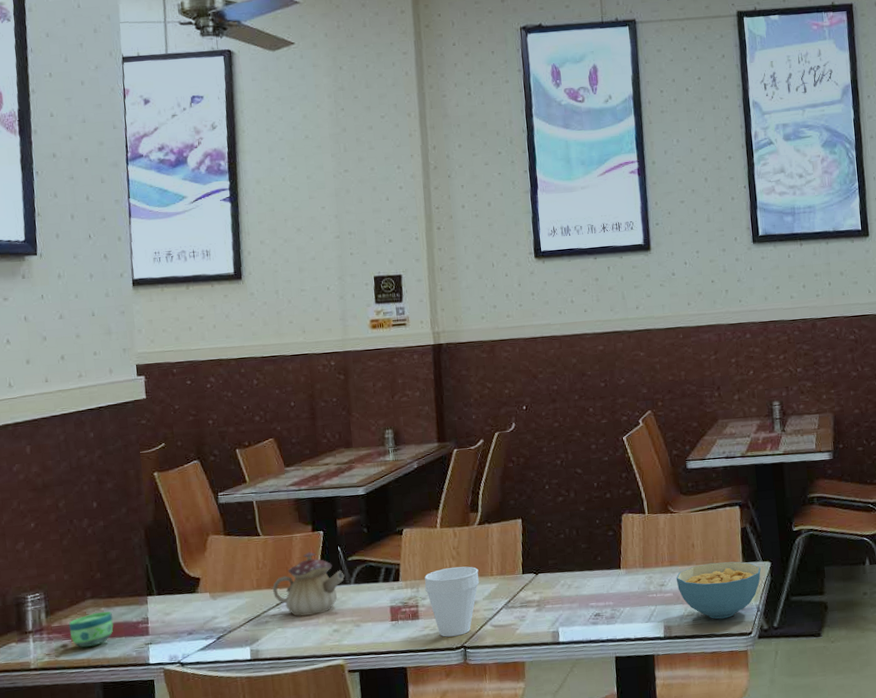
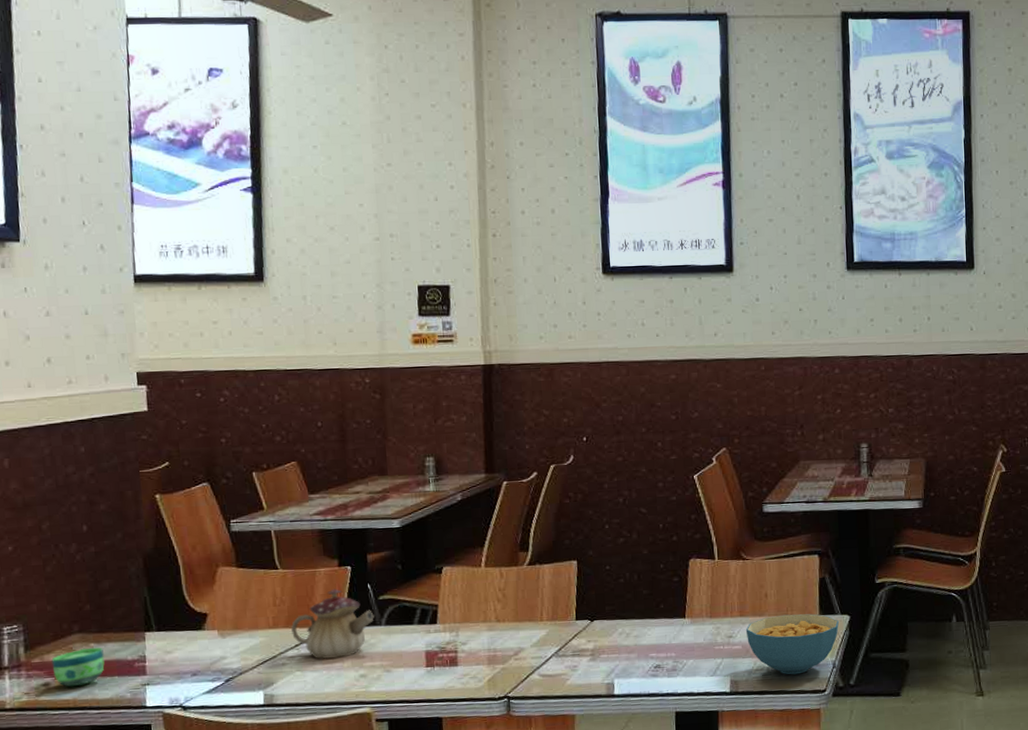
cup: present [424,566,480,637] -> none [465,610,528,686]

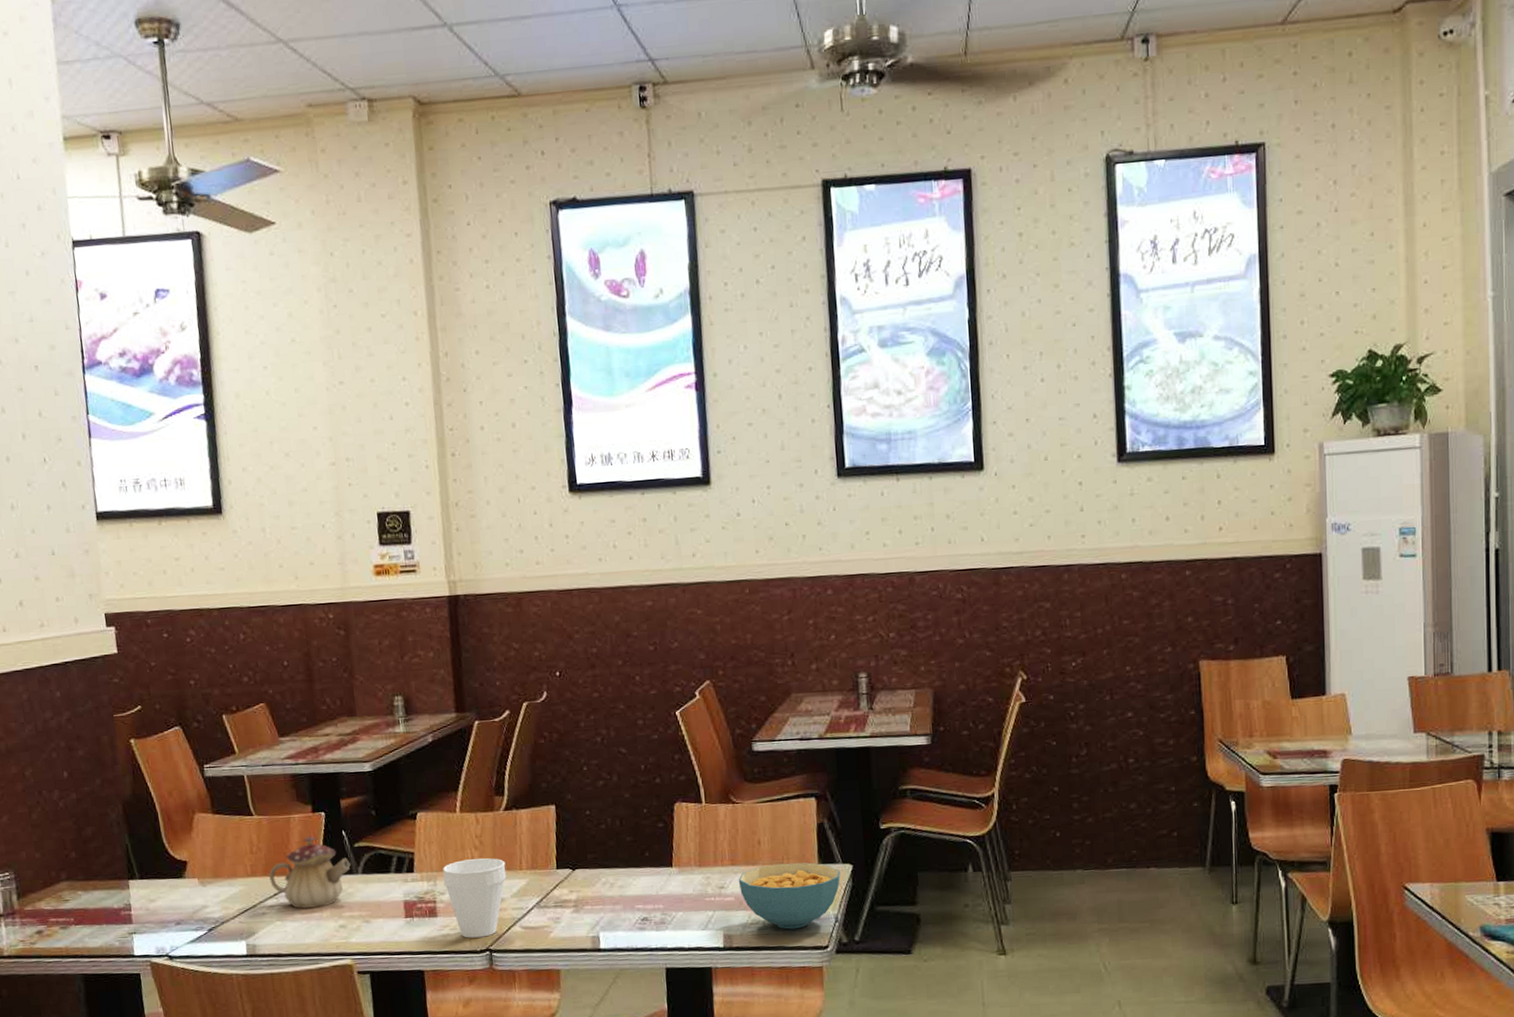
cup: present [51,647,105,687] -> none [42,895,93,935]
cup: none [465,610,528,686] -> present [443,858,507,938]

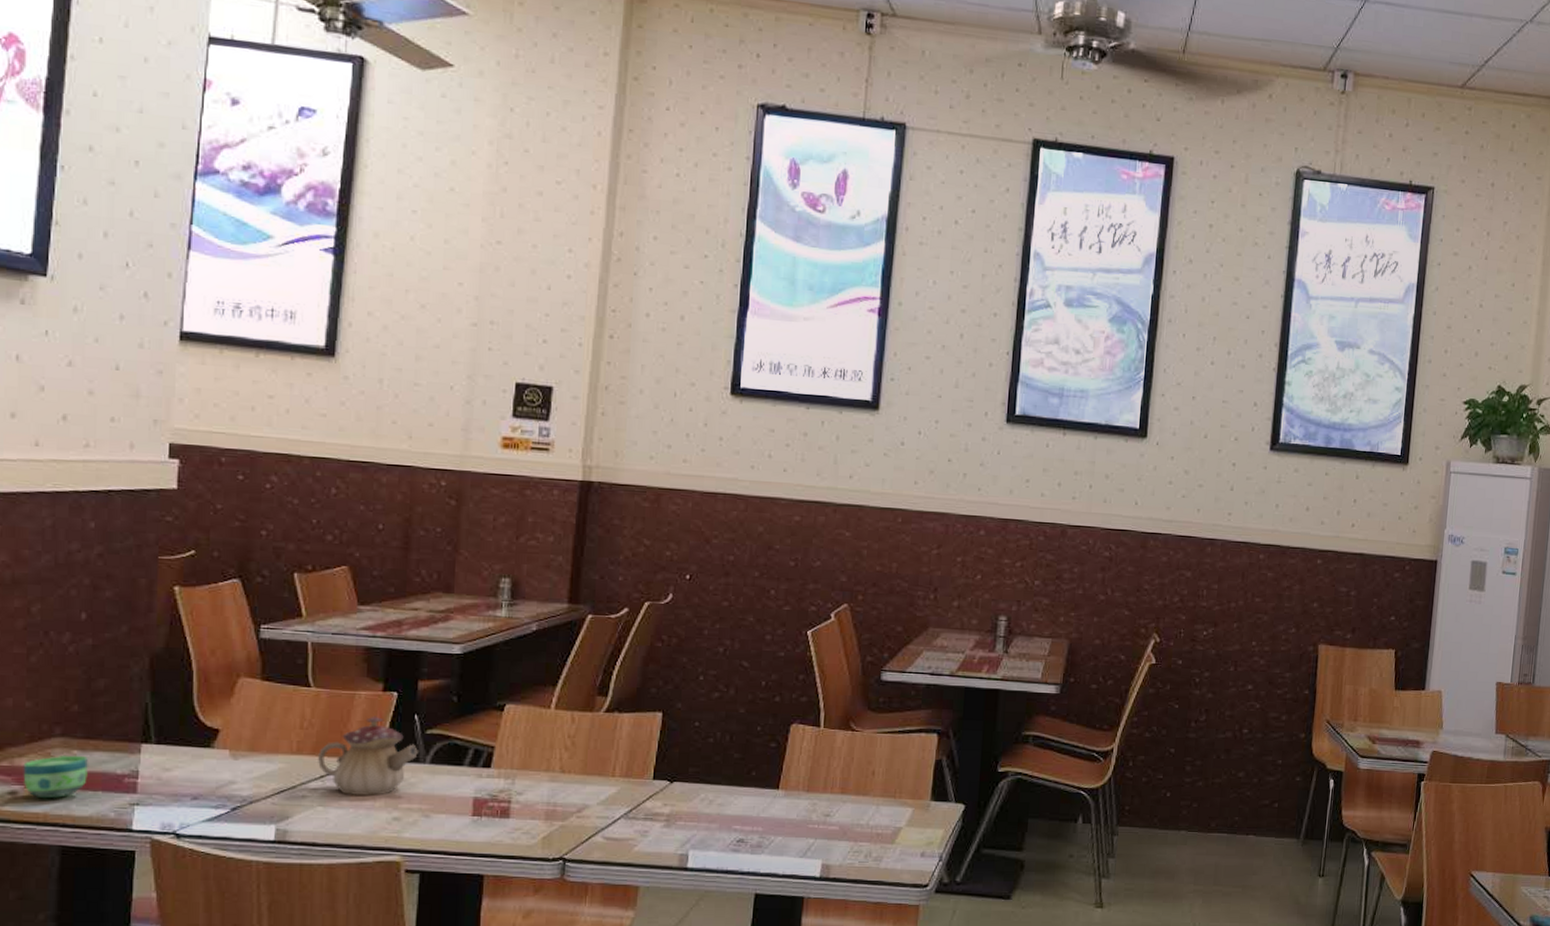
cup: none [42,895,93,935] -> present [23,755,88,799]
cup: present [443,858,507,938] -> none [523,759,597,845]
cereal bowl: present [738,862,841,930] -> none [845,796,951,865]

